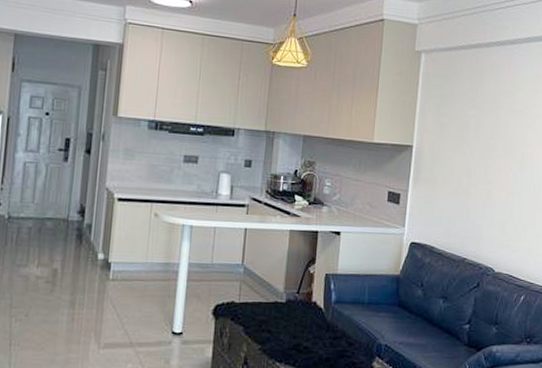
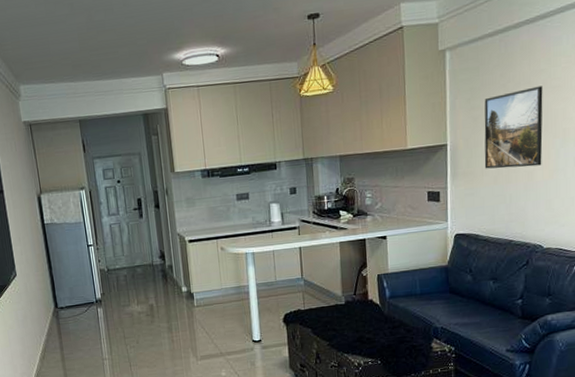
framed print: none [446,106,507,186] -> present [484,86,543,169]

